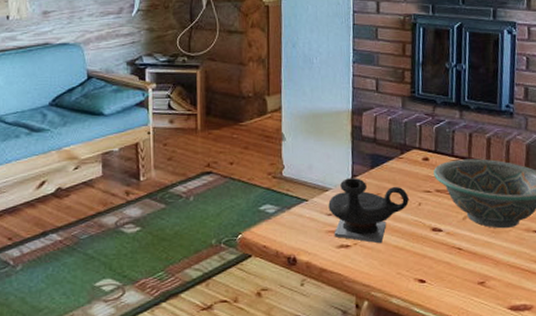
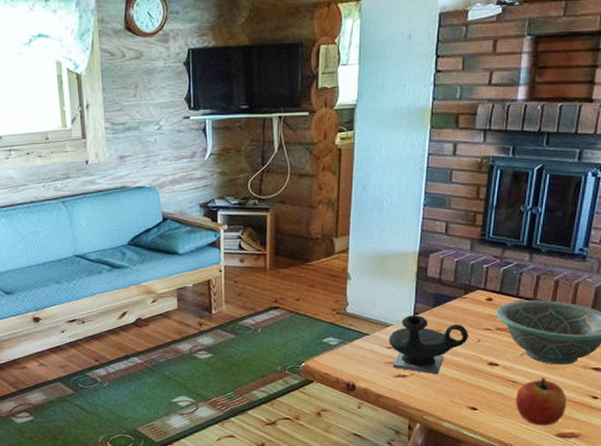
apple: none [463,243,515,298] -> present [515,378,567,426]

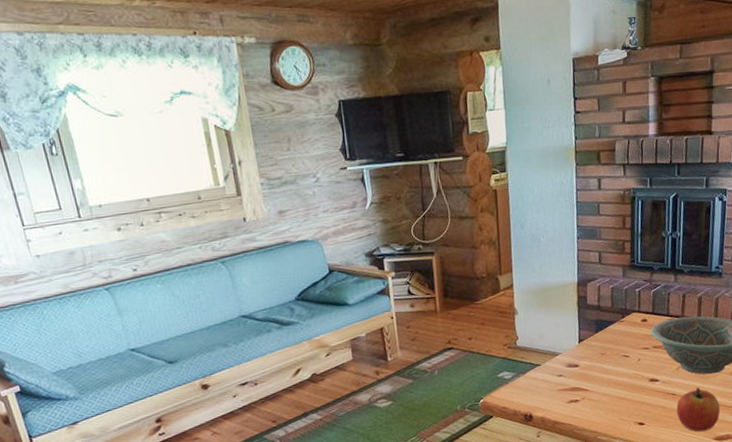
teapot: present [389,315,468,375] -> none [559,342,630,396]

